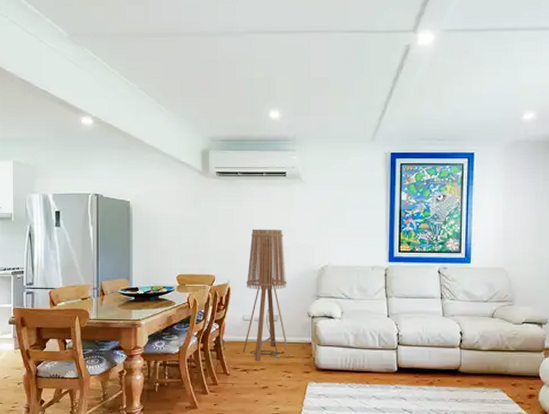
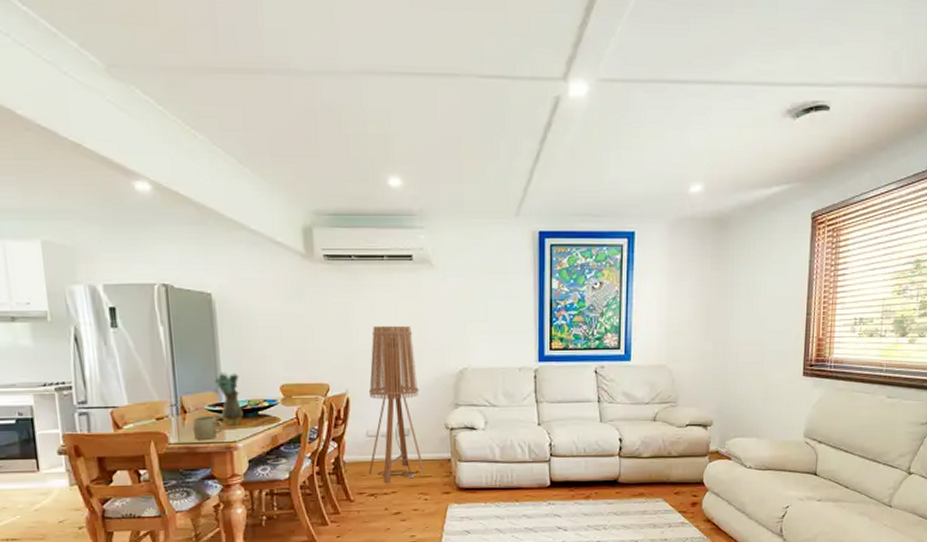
mug: none [108,298,131,317] -> present [192,415,224,440]
vase: none [128,262,147,307] -> present [215,371,244,426]

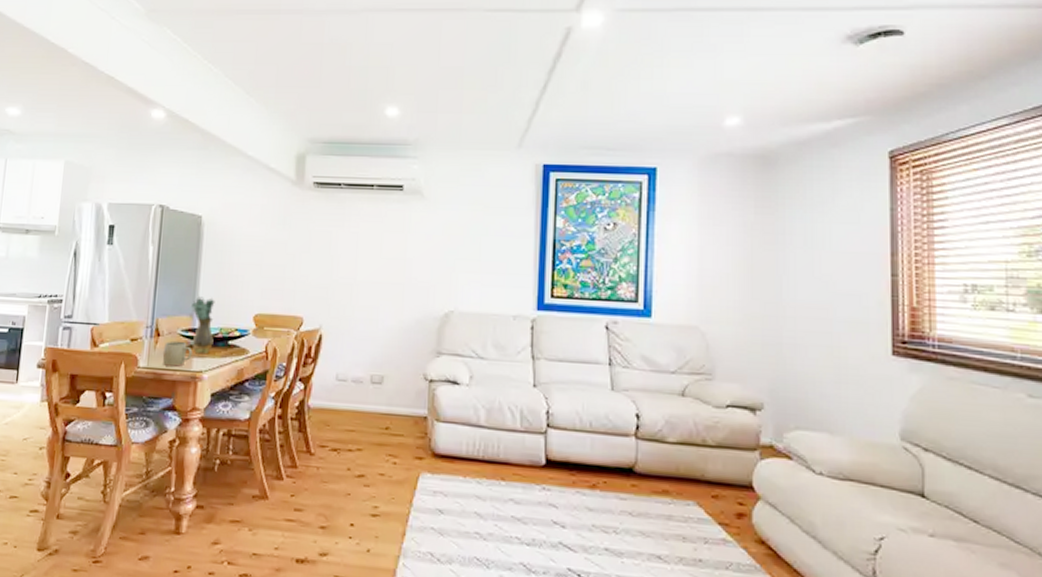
floor lamp: present [368,325,425,484] -> none [333,257,398,439]

